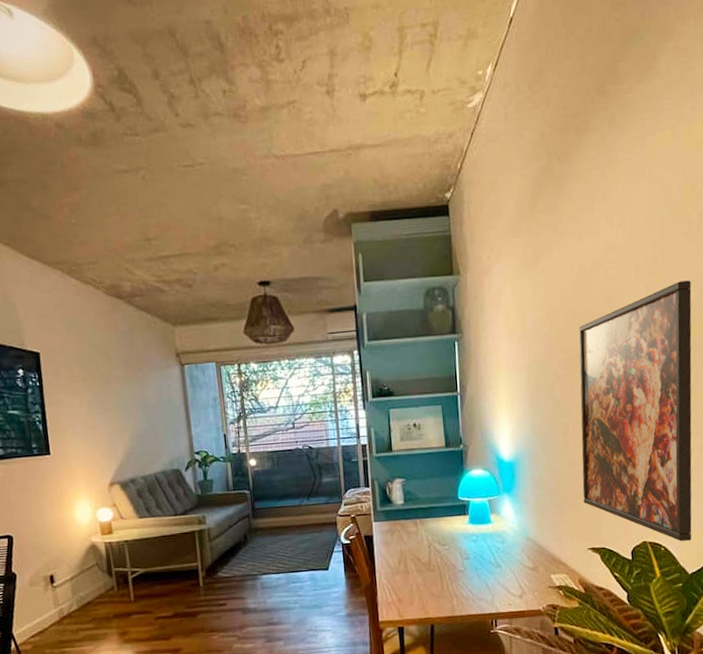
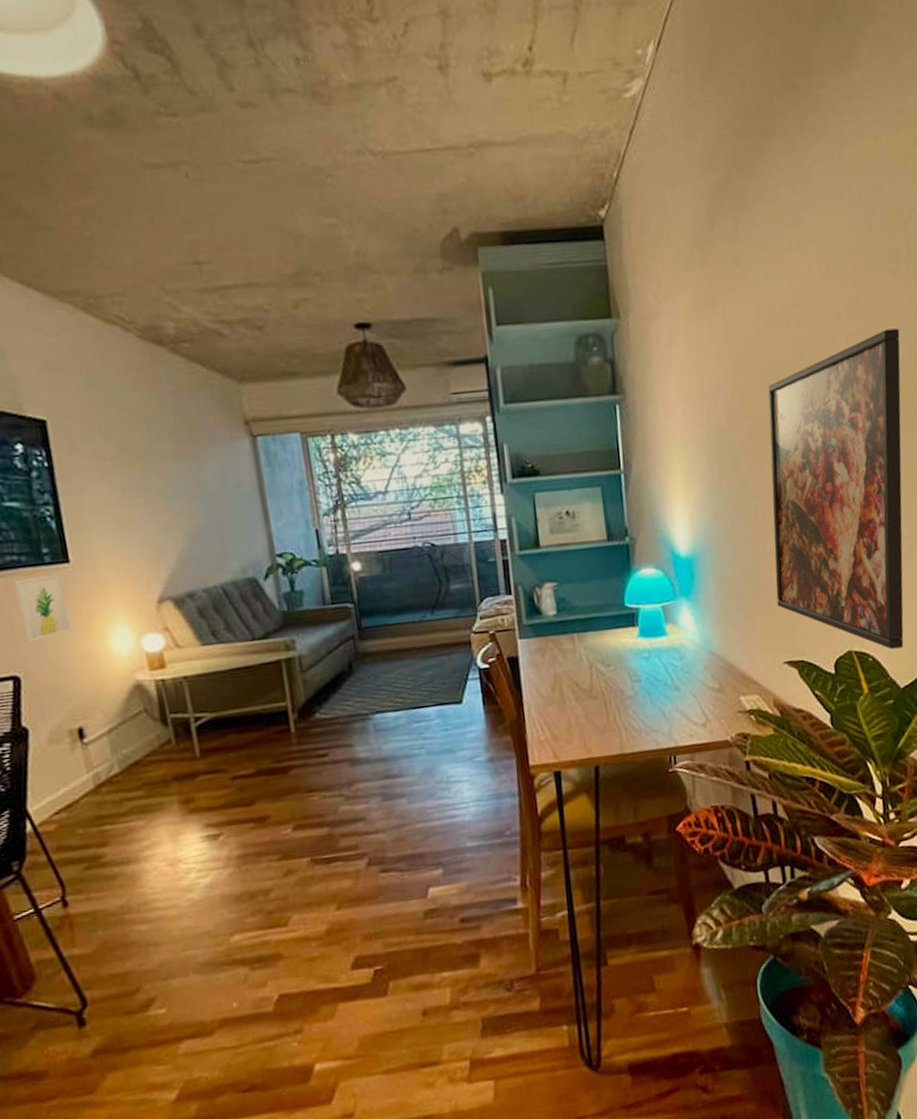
wall art: none [12,462,49,511] -> present [13,574,72,642]

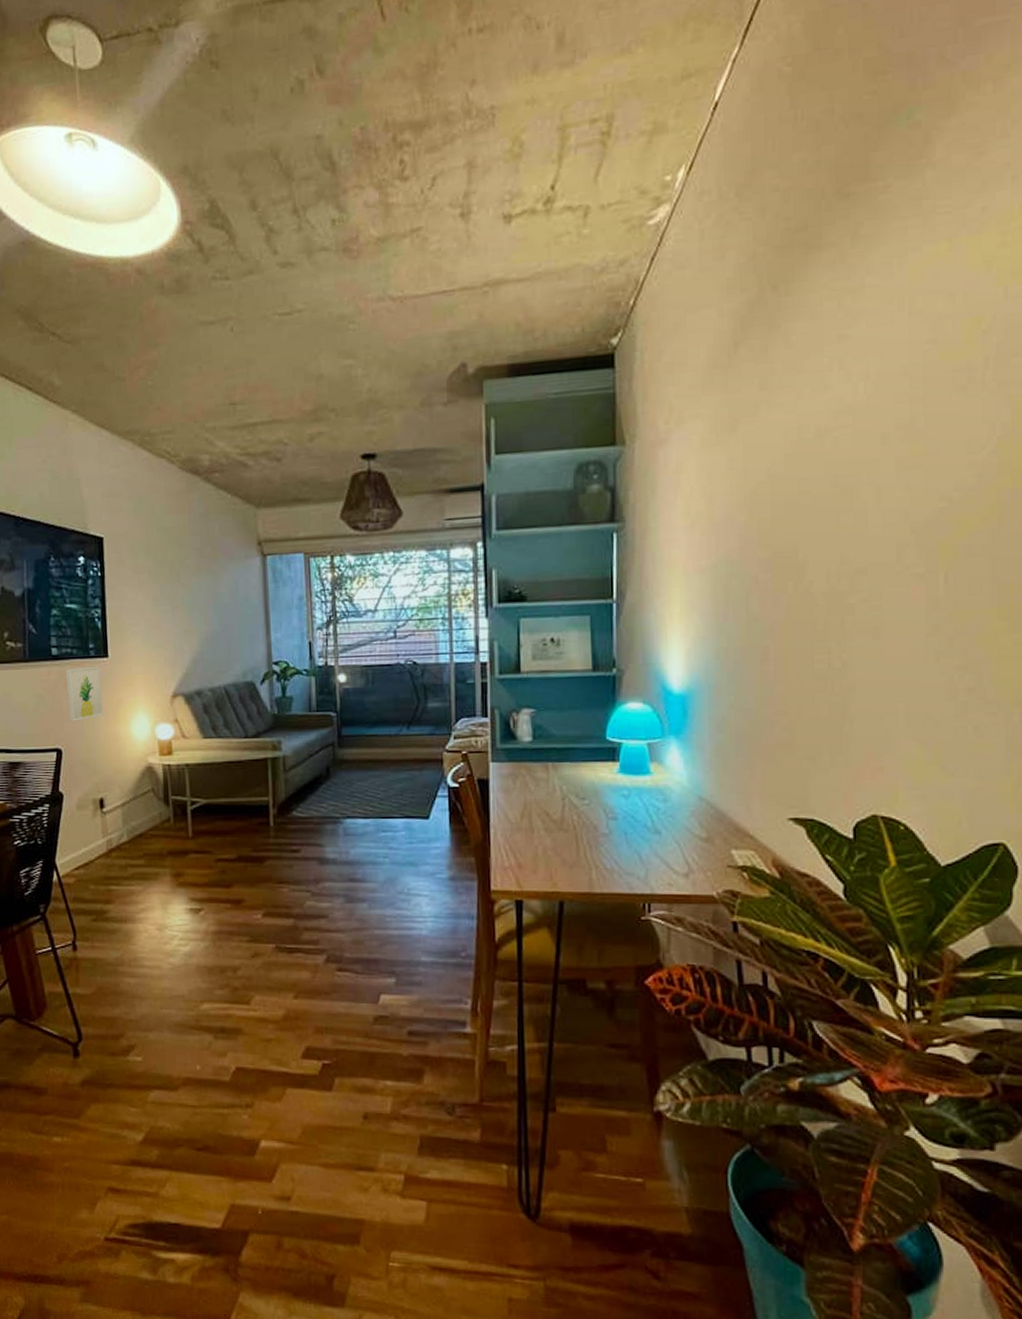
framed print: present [768,328,904,649] -> none [785,452,967,819]

